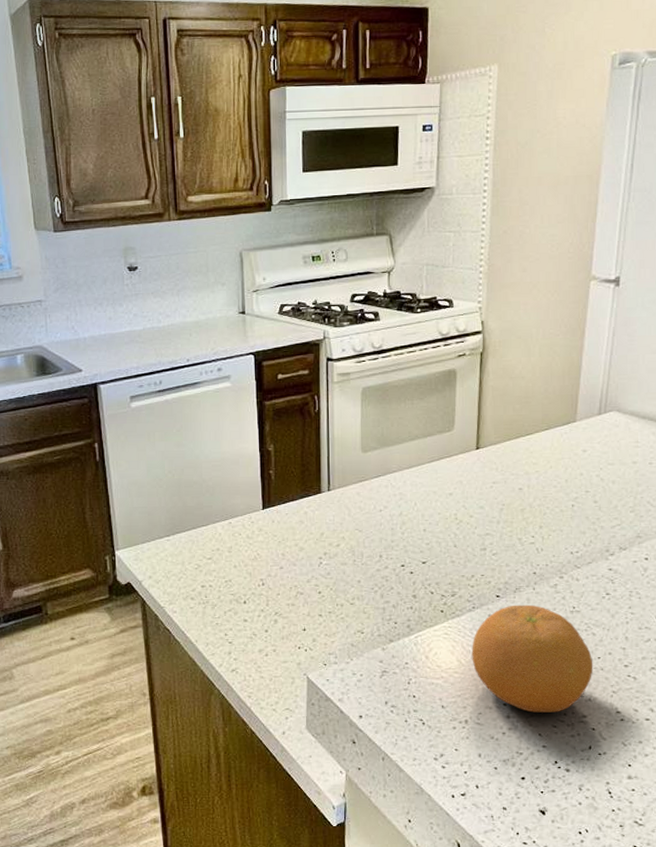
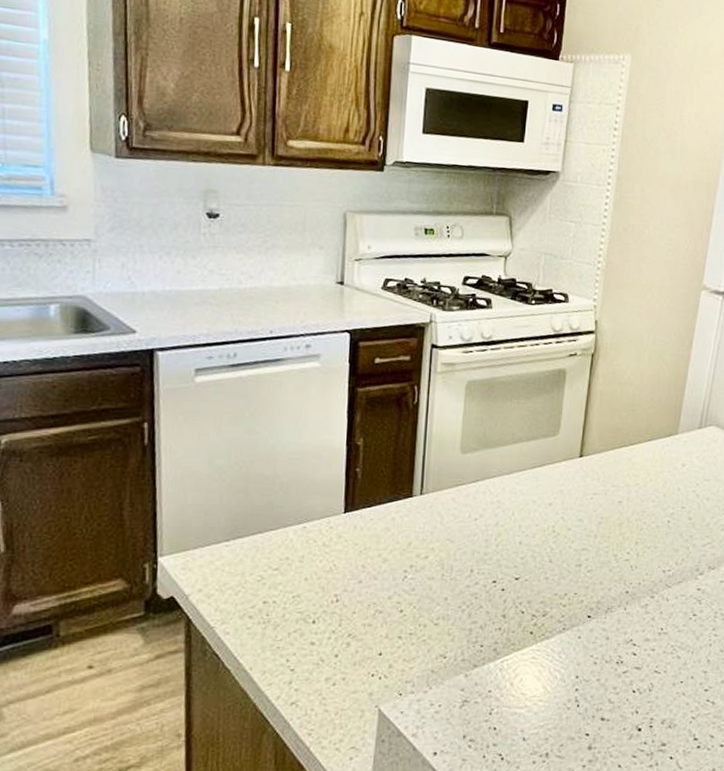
fruit: present [472,604,593,713] -> none [558,626,676,742]

